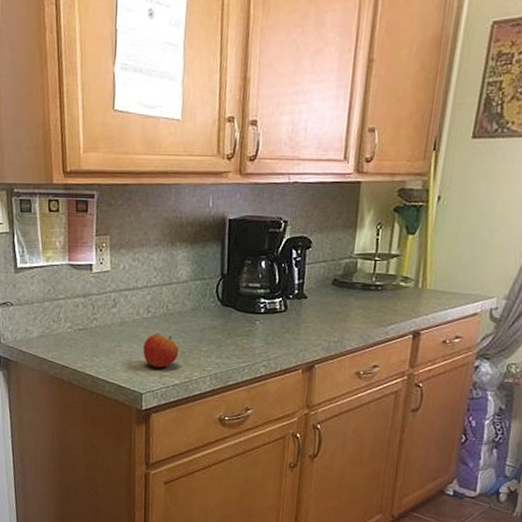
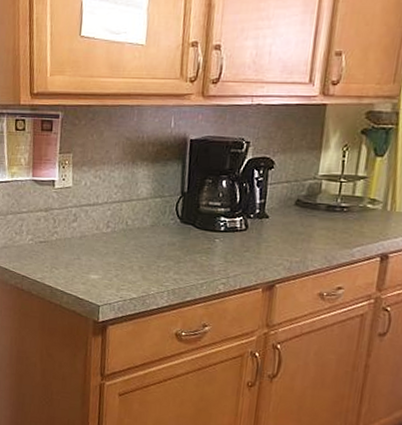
apple: present [143,334,179,368] -> none [101,248,138,282]

